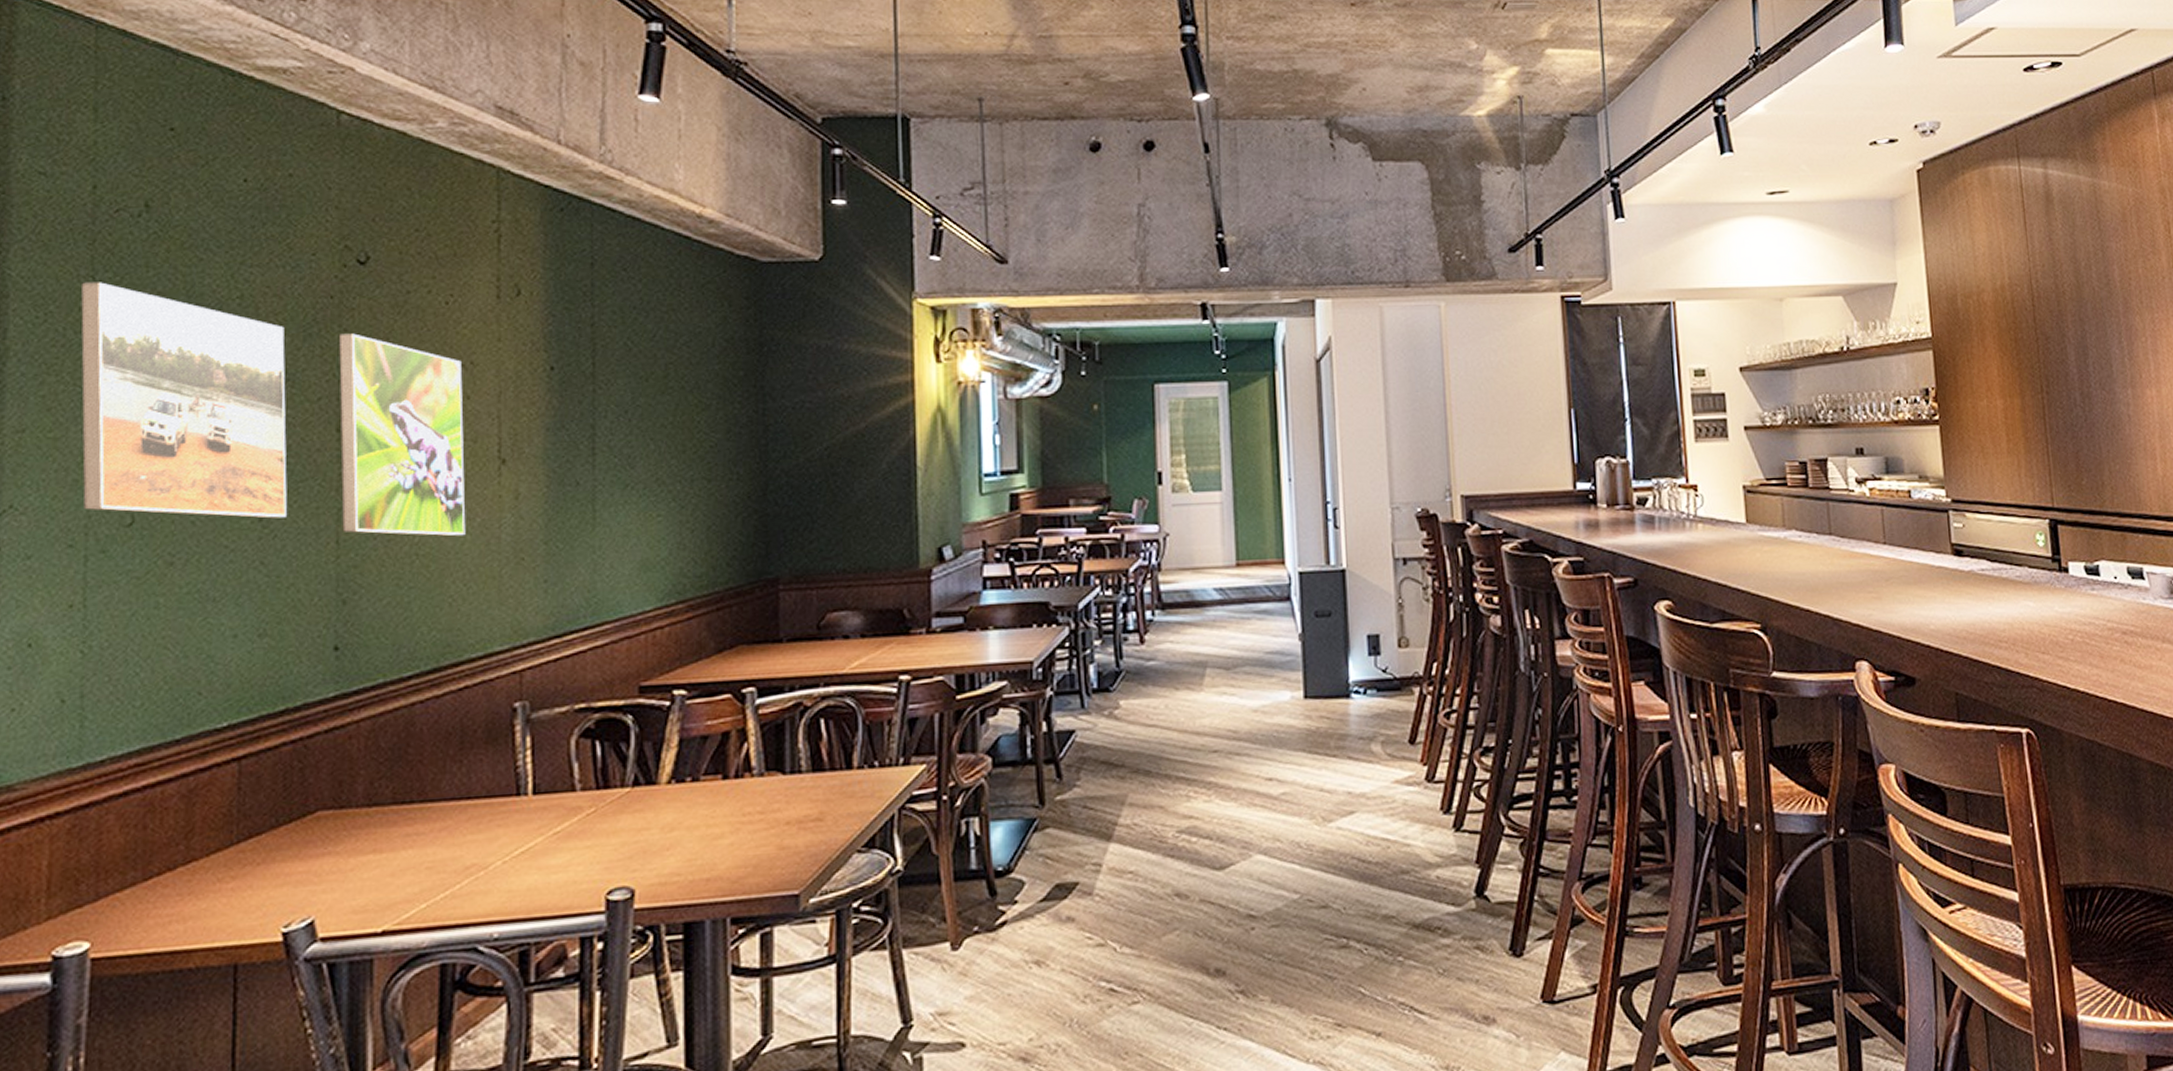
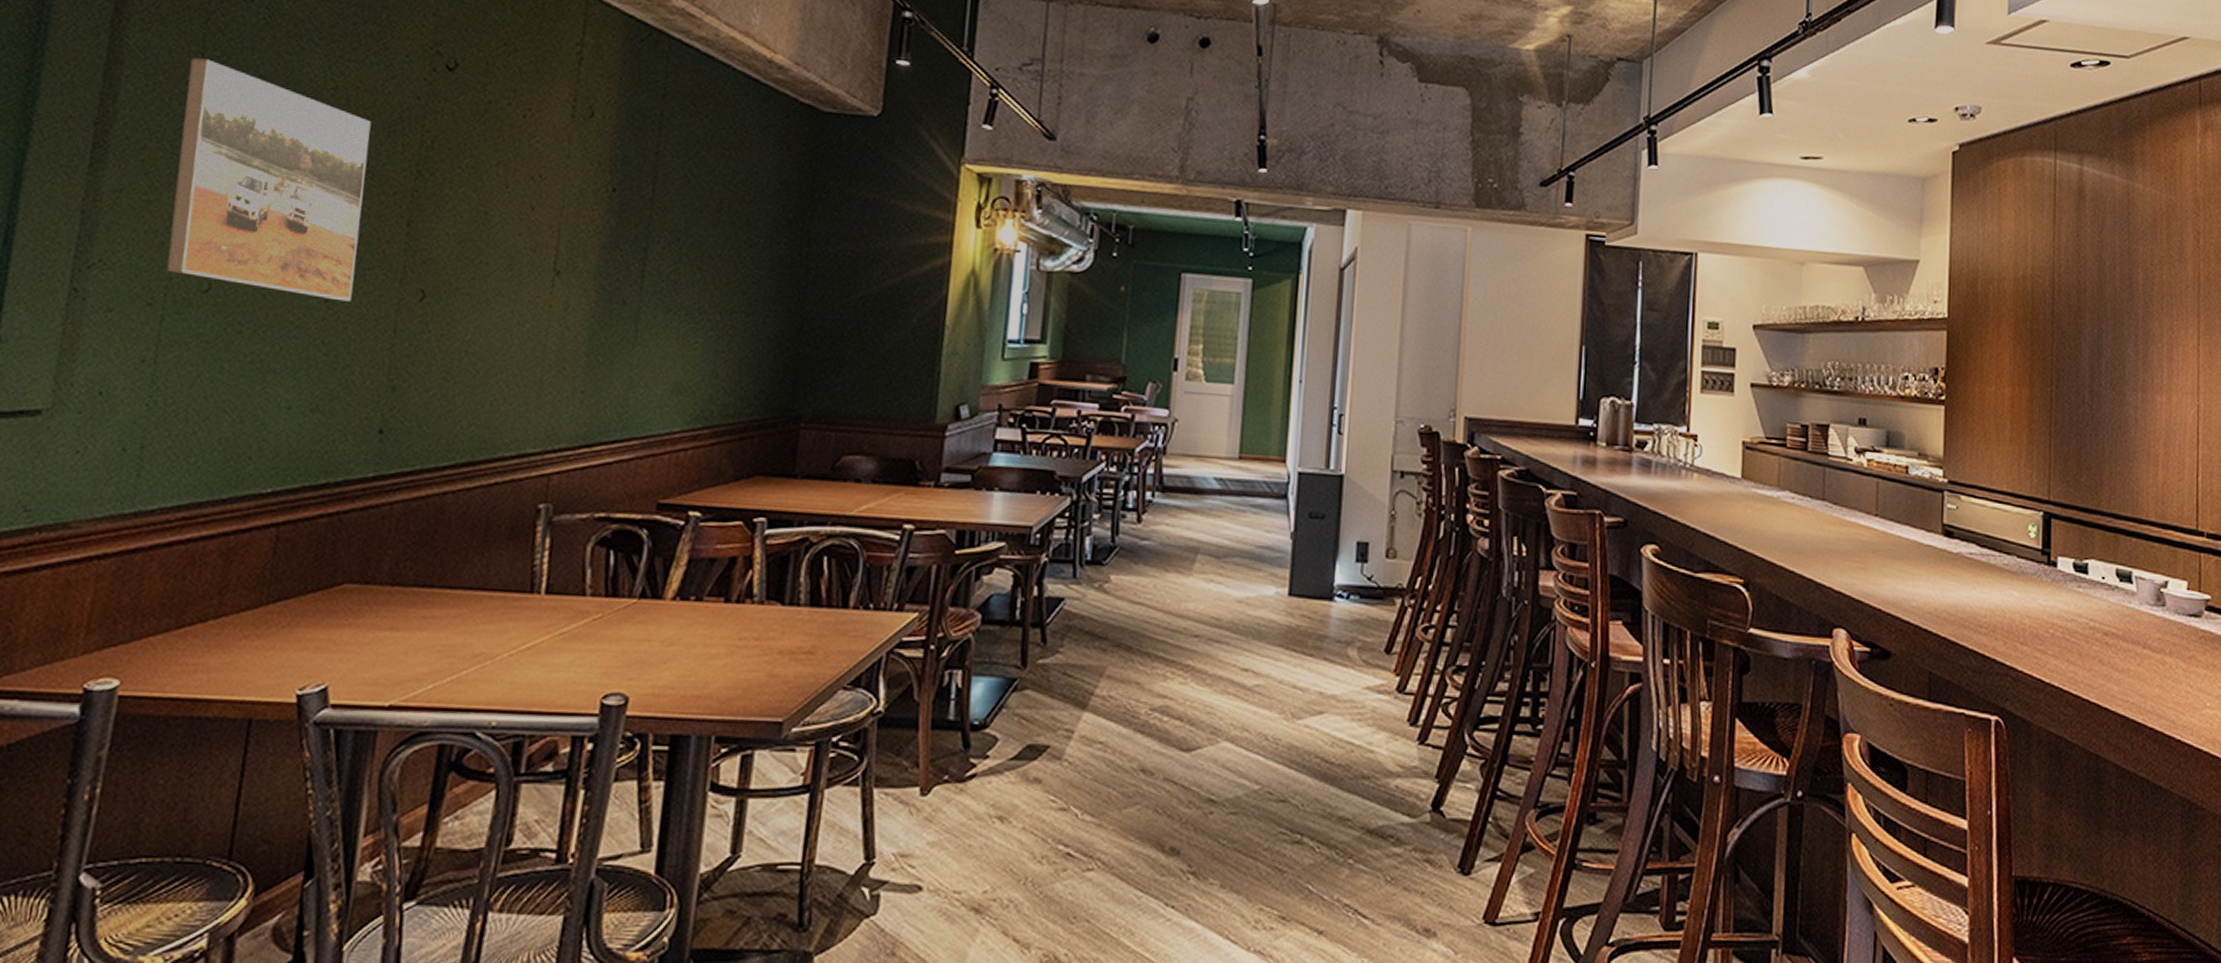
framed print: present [339,333,466,537] -> none [400,134,531,340]

